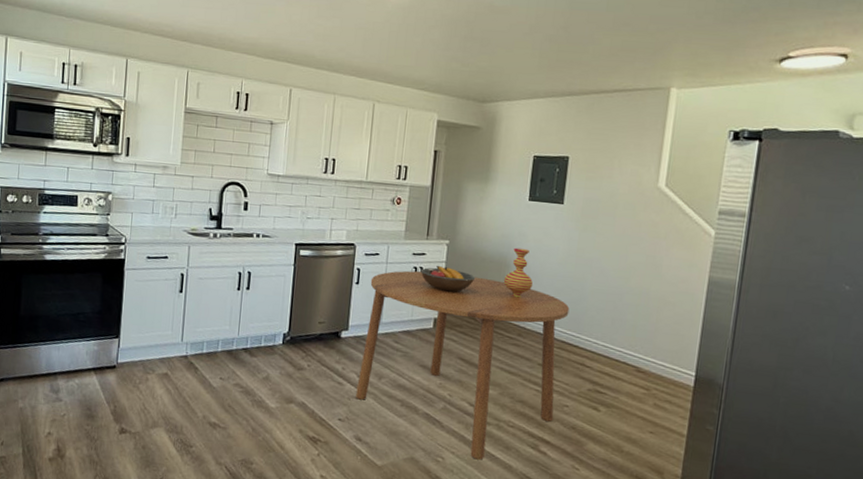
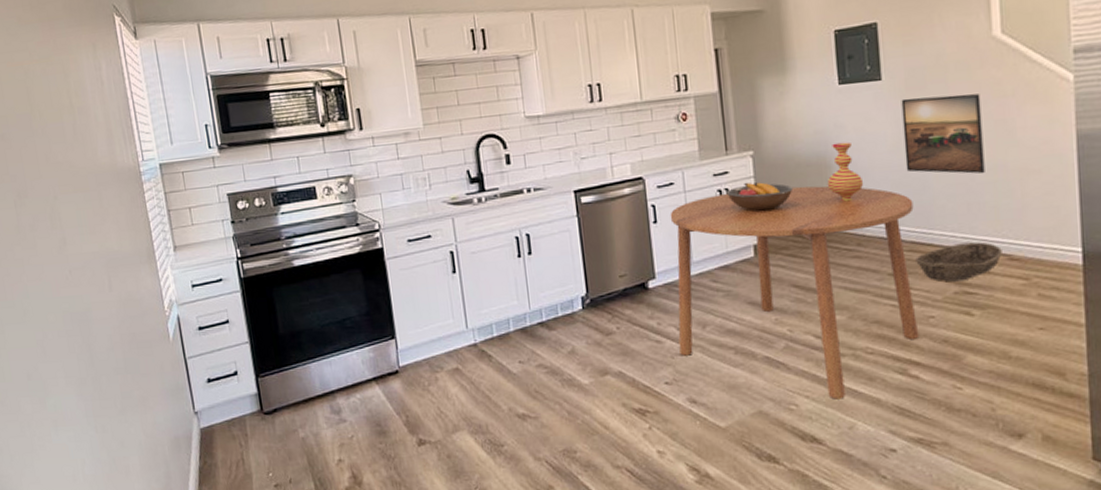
basket: none [562,349,633,381] -> present [915,241,1002,282]
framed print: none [569,223,639,297] -> present [901,94,985,174]

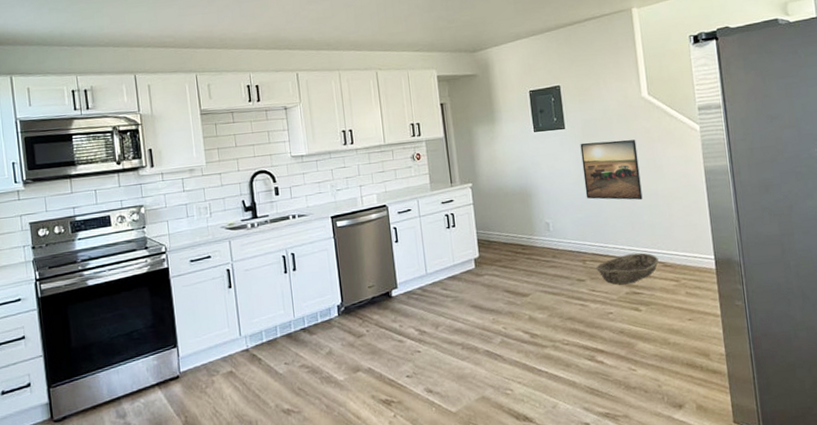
dining table: present [670,186,920,400] -> none [408,210,602,384]
fruit bowl: present [726,182,794,211] -> none [452,208,503,232]
vase: present [827,142,864,202] -> none [528,176,556,223]

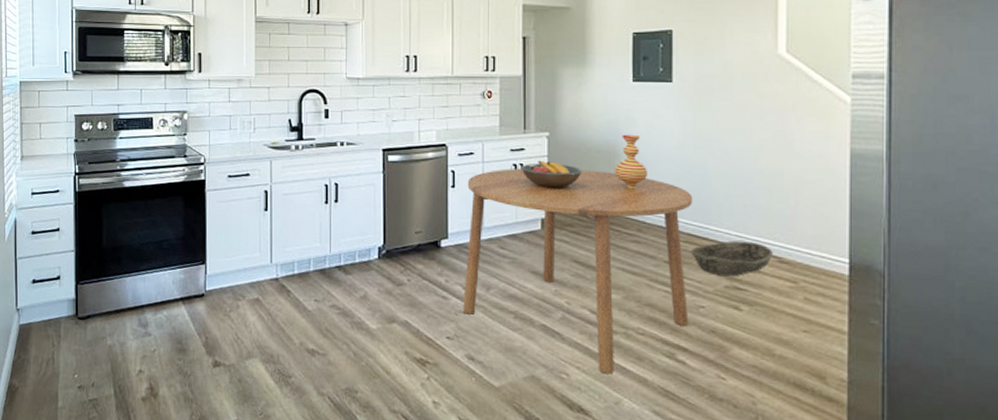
dining table: none [408,210,602,384] -> present [463,169,693,375]
fruit bowl: none [452,208,503,232] -> present [521,160,583,188]
vase: none [528,176,556,223] -> present [614,134,649,189]
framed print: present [580,139,643,200] -> none [688,101,763,179]

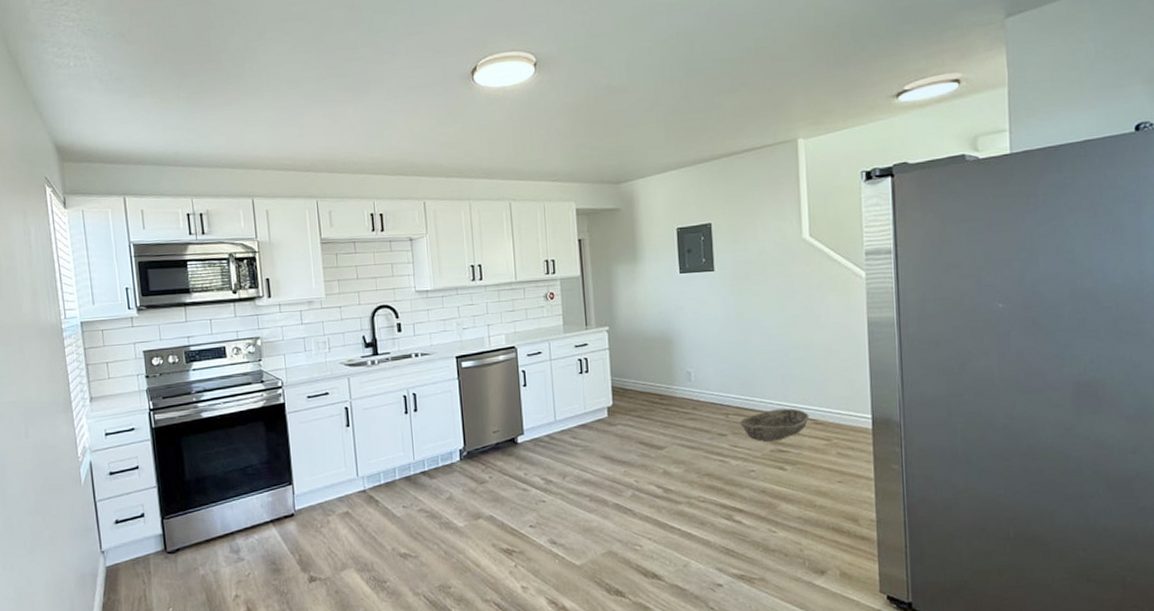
dining table: present [463,169,693,375] -> none [537,358,742,541]
fruit bowl: present [521,160,583,188] -> none [585,353,641,378]
vase: present [614,134,649,189] -> none [669,321,699,372]

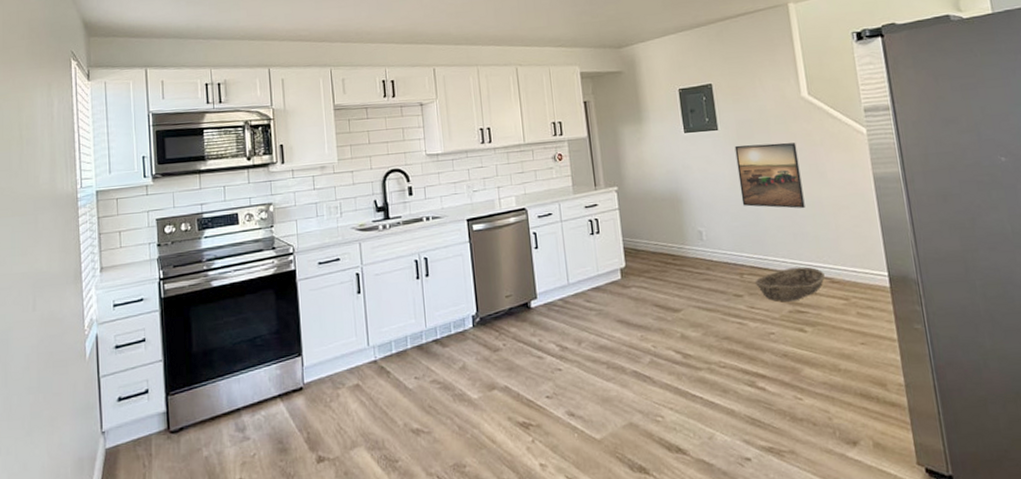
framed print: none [730,285,796,352] -> present [734,142,805,209]

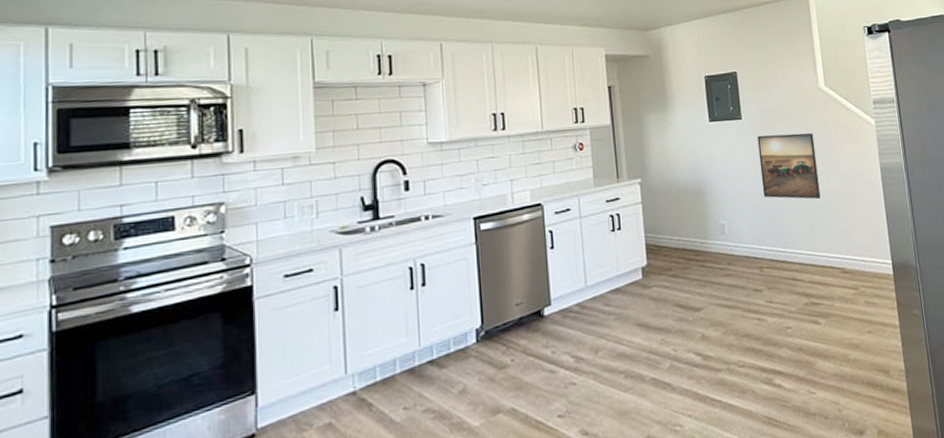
basket: present [755,266,825,302] -> none [774,257,837,295]

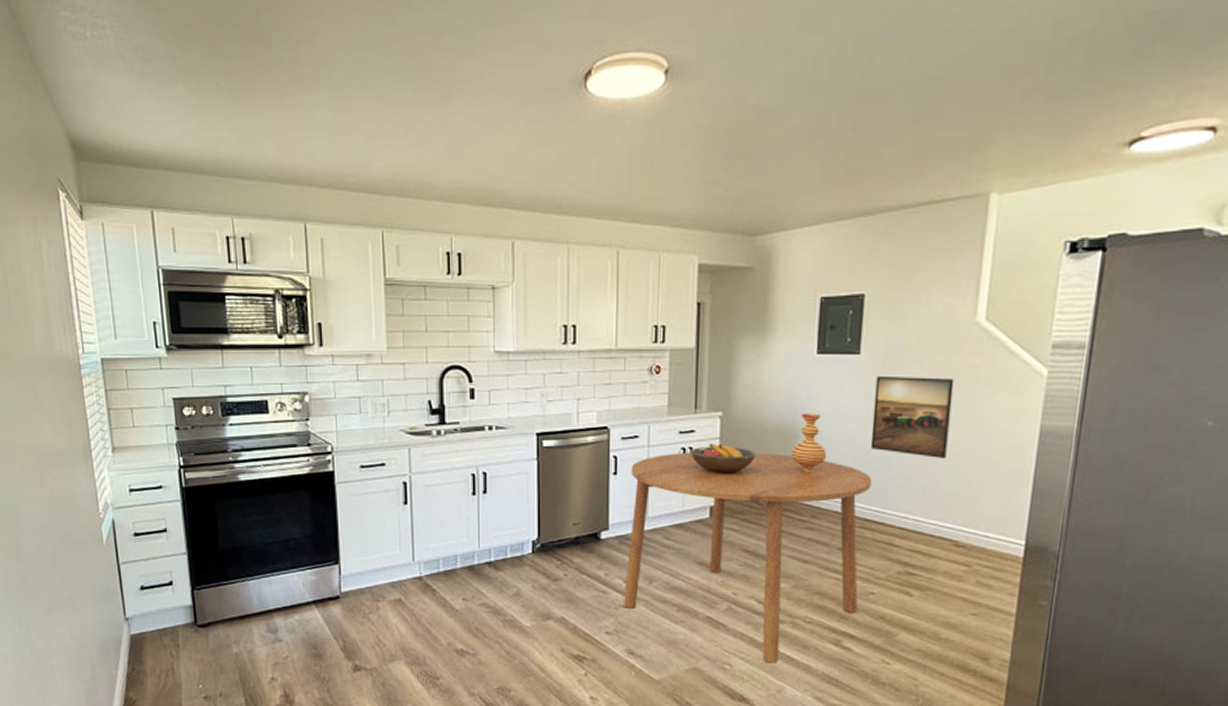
dining table: none [566,210,780,416] -> present [624,452,872,664]
fruit bowl: none [617,207,675,235] -> present [690,443,757,473]
vase: none [702,171,732,225] -> present [790,413,827,473]

